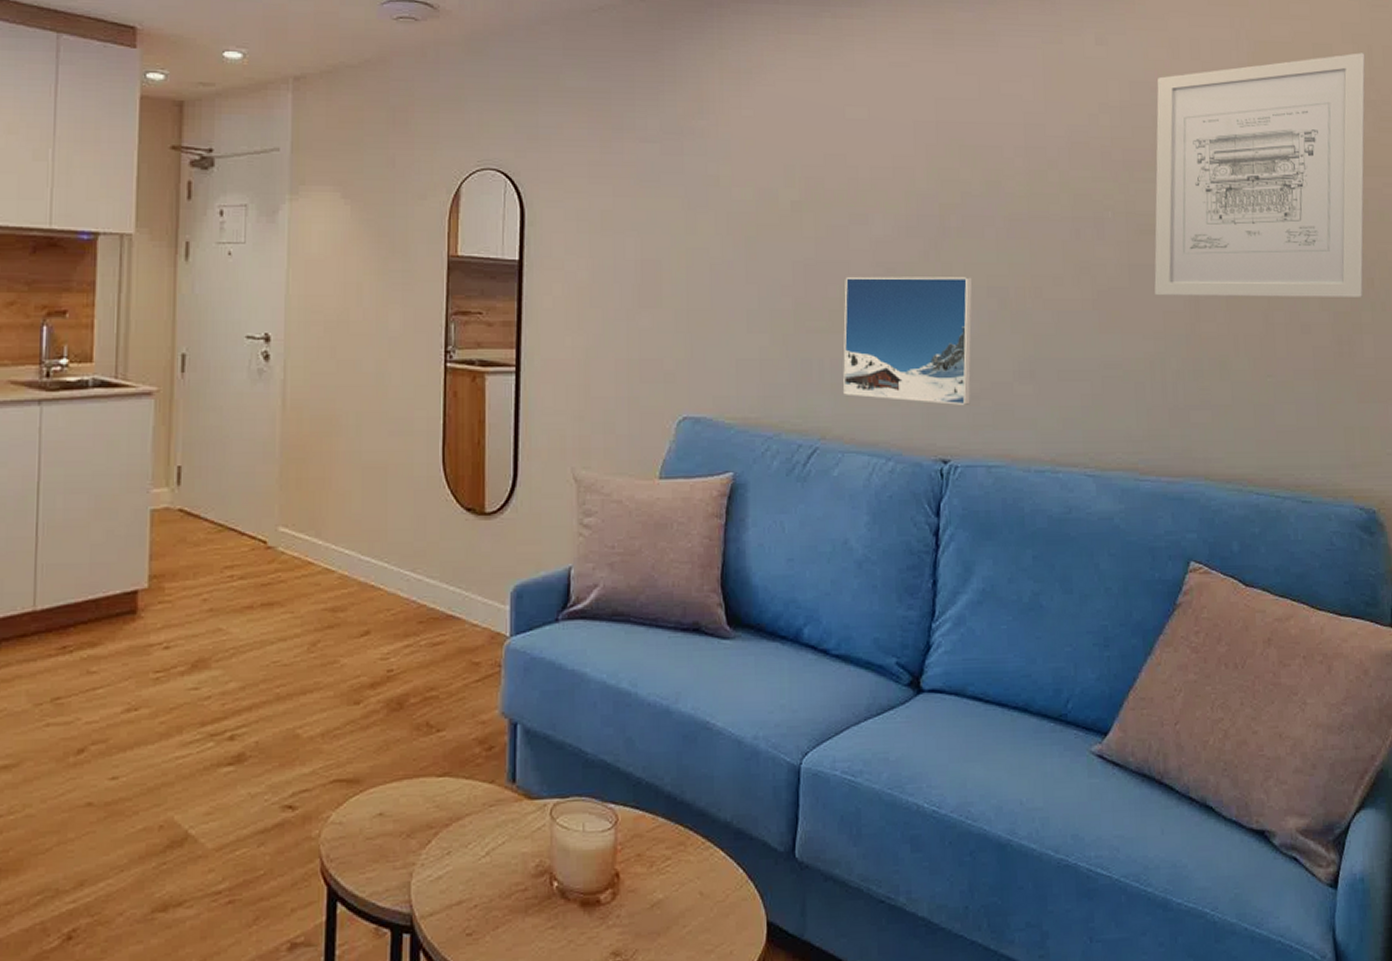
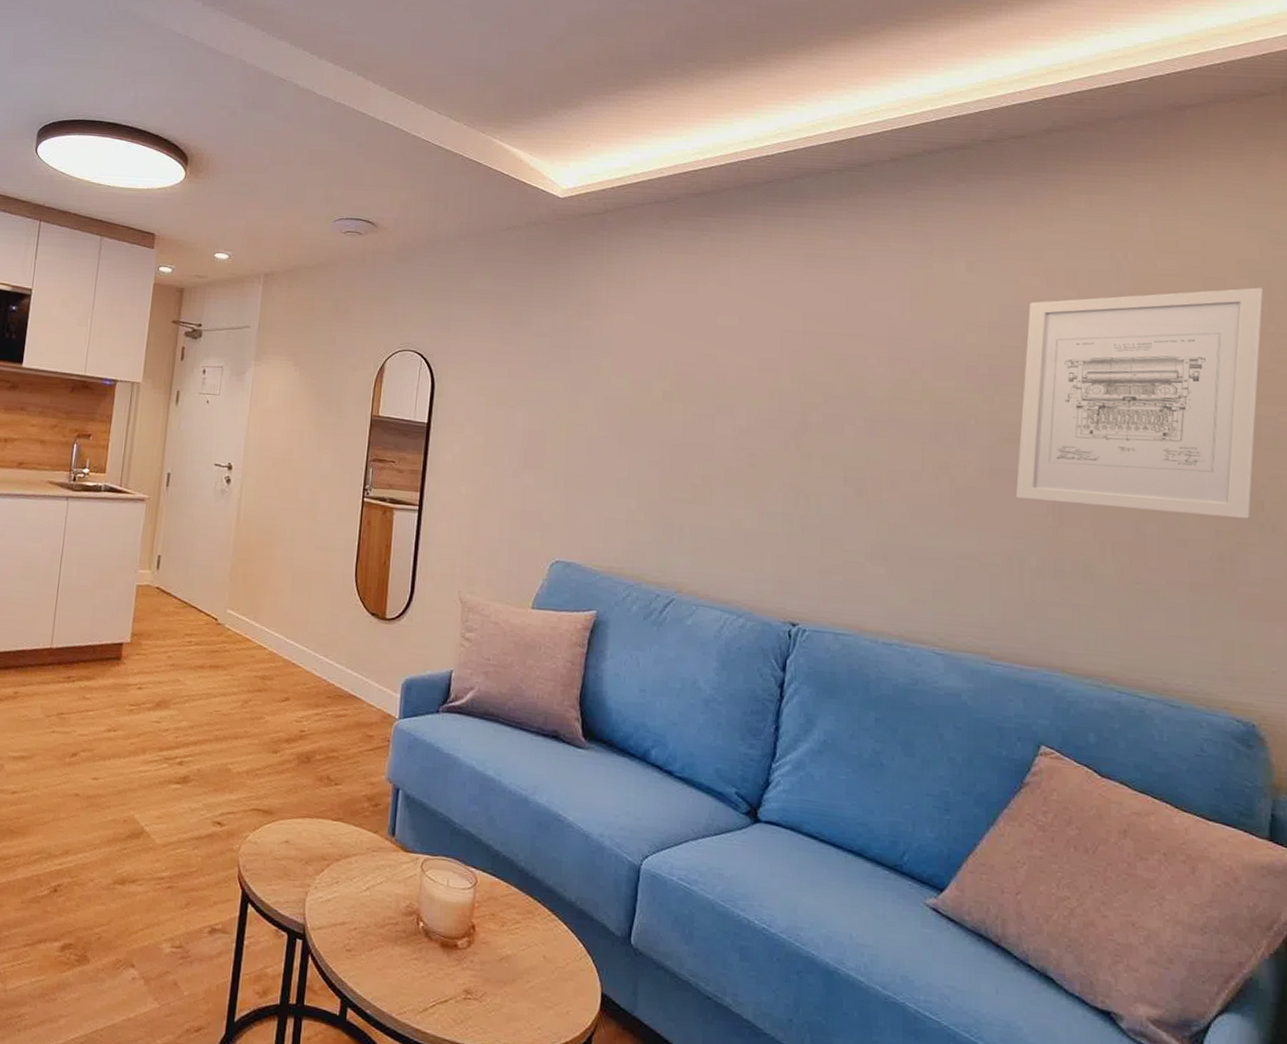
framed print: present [842,276,973,405] -> none [700,458,830,578]

